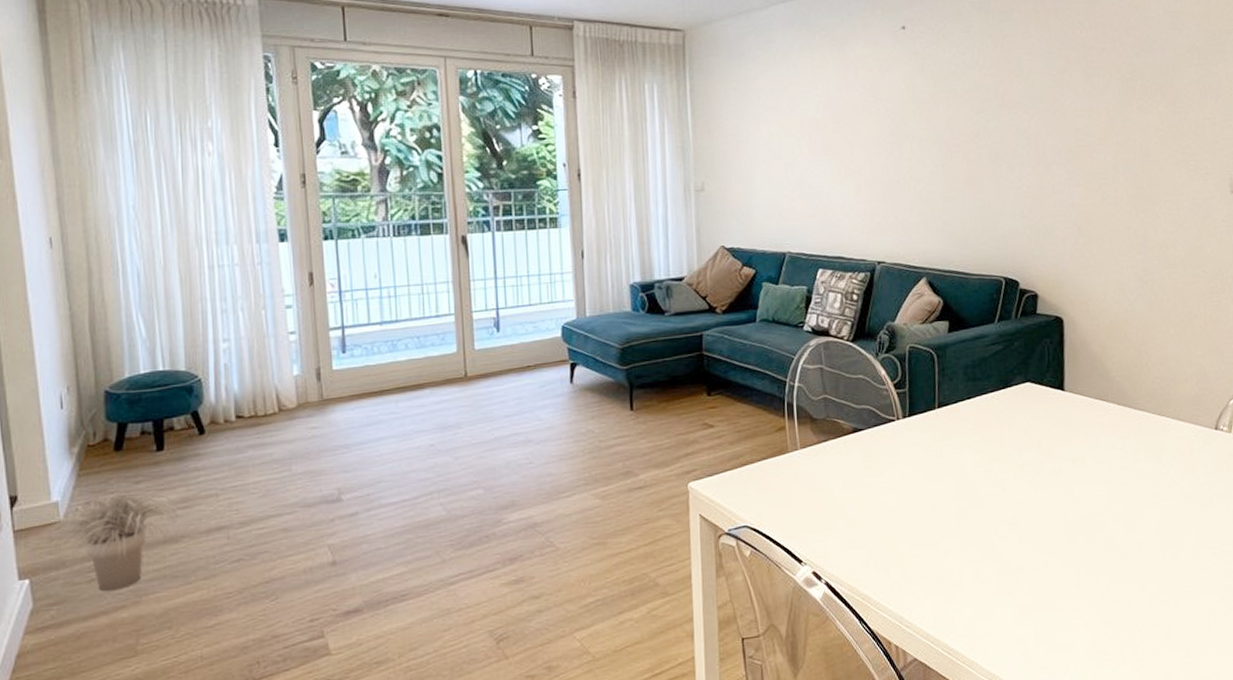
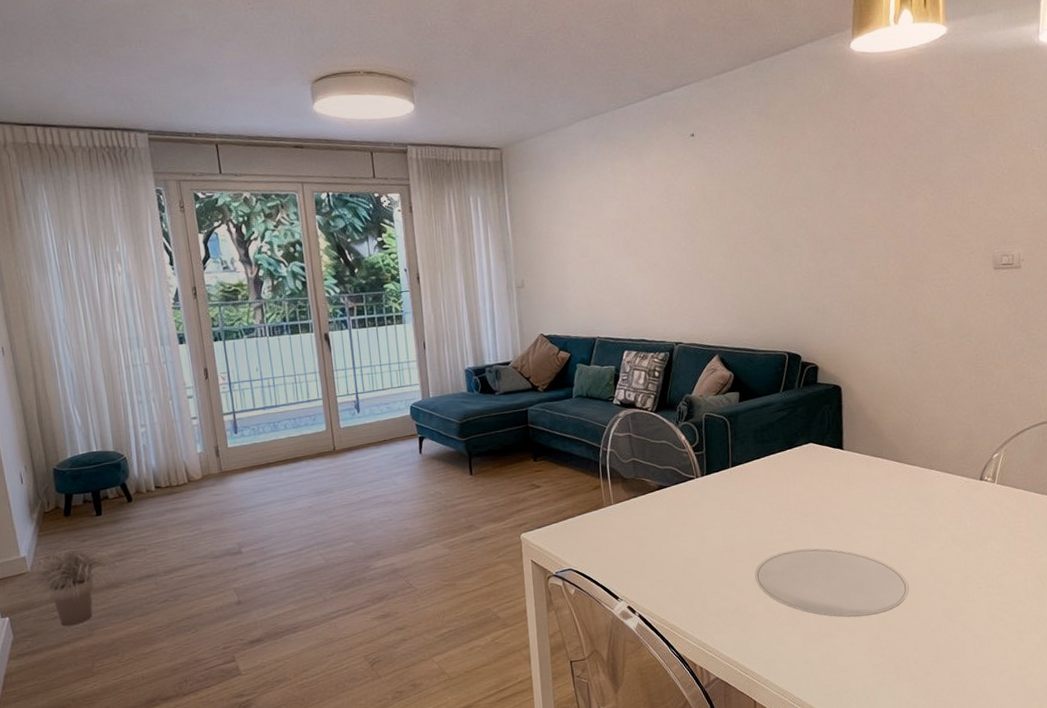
plate: none [961,504,1136,587] -> present [754,548,909,618]

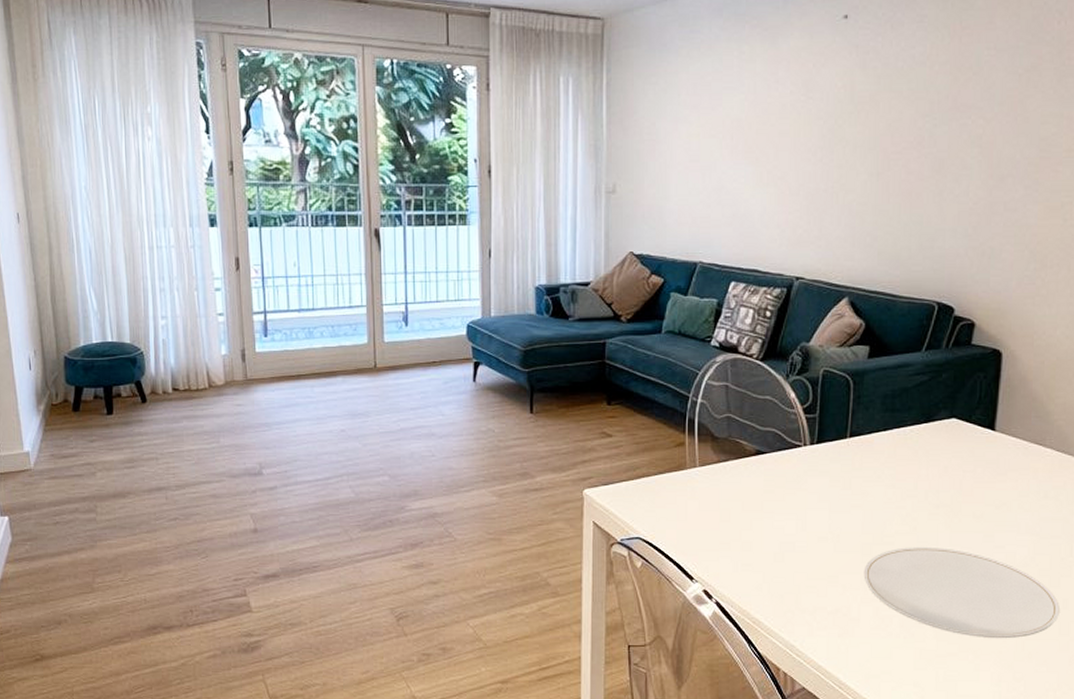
potted plant: present [16,548,117,626] -> none [18,449,126,534]

